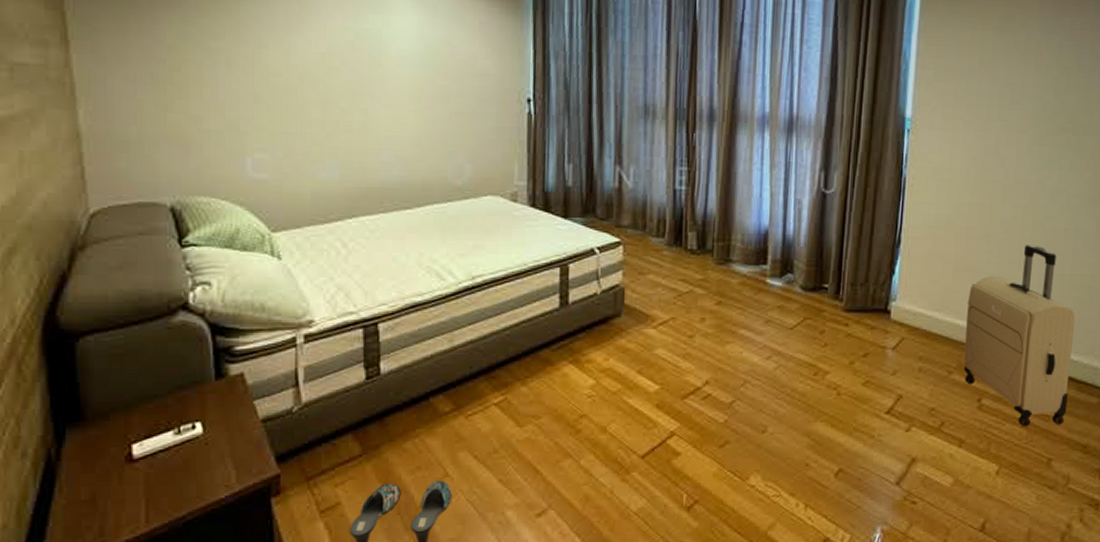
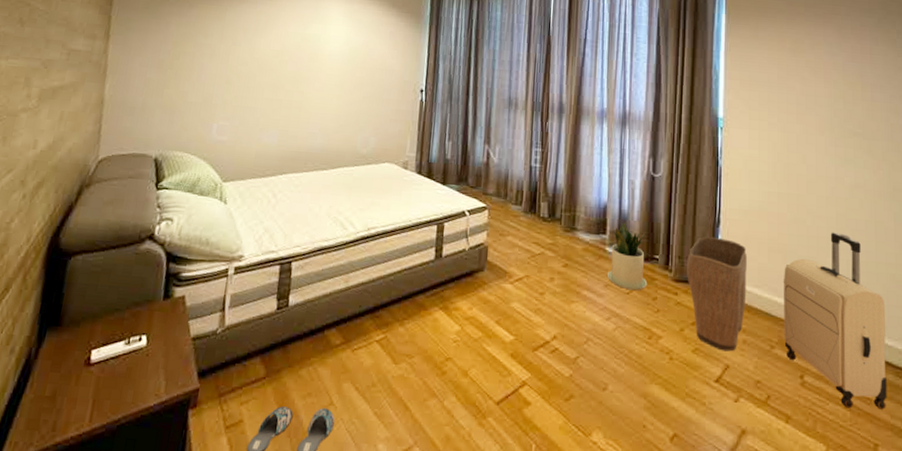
planter: none [767,249,815,325] -> present [607,222,648,291]
laundry basket: none [860,258,929,381] -> present [687,236,747,352]

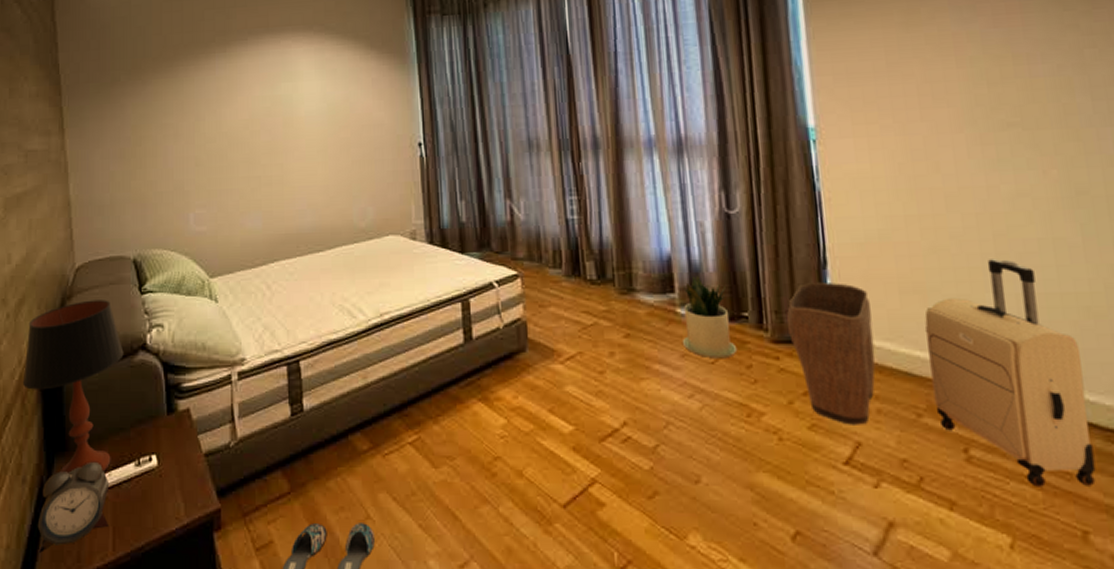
alarm clock: none [15,337,97,420] -> present [37,461,110,553]
table lamp: none [27,190,132,348] -> present [22,300,124,473]

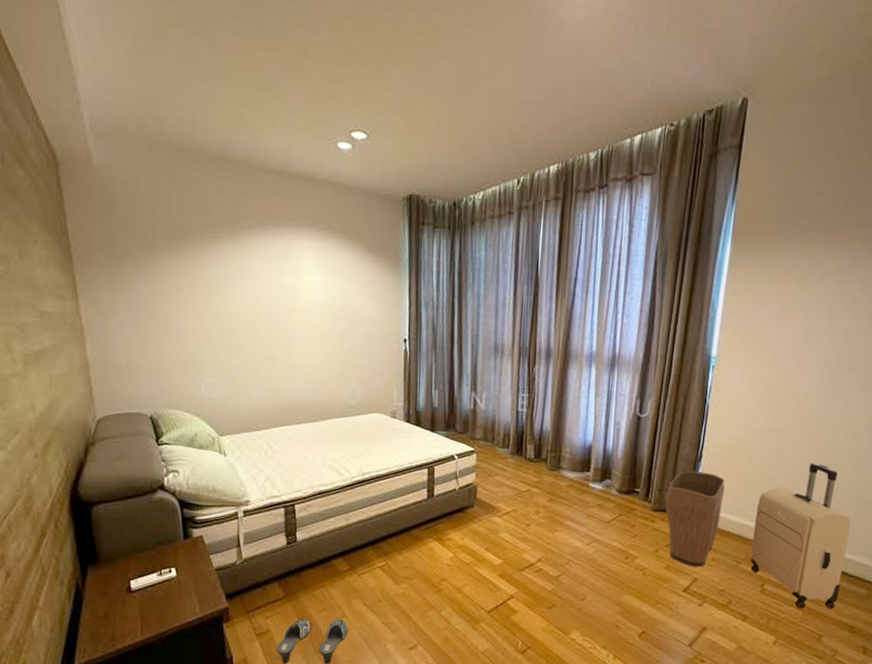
table lamp: present [22,300,124,473] -> none [54,447,144,579]
alarm clock: present [37,461,110,553] -> none [76,571,138,634]
planter: present [682,276,738,359] -> none [589,460,628,520]

